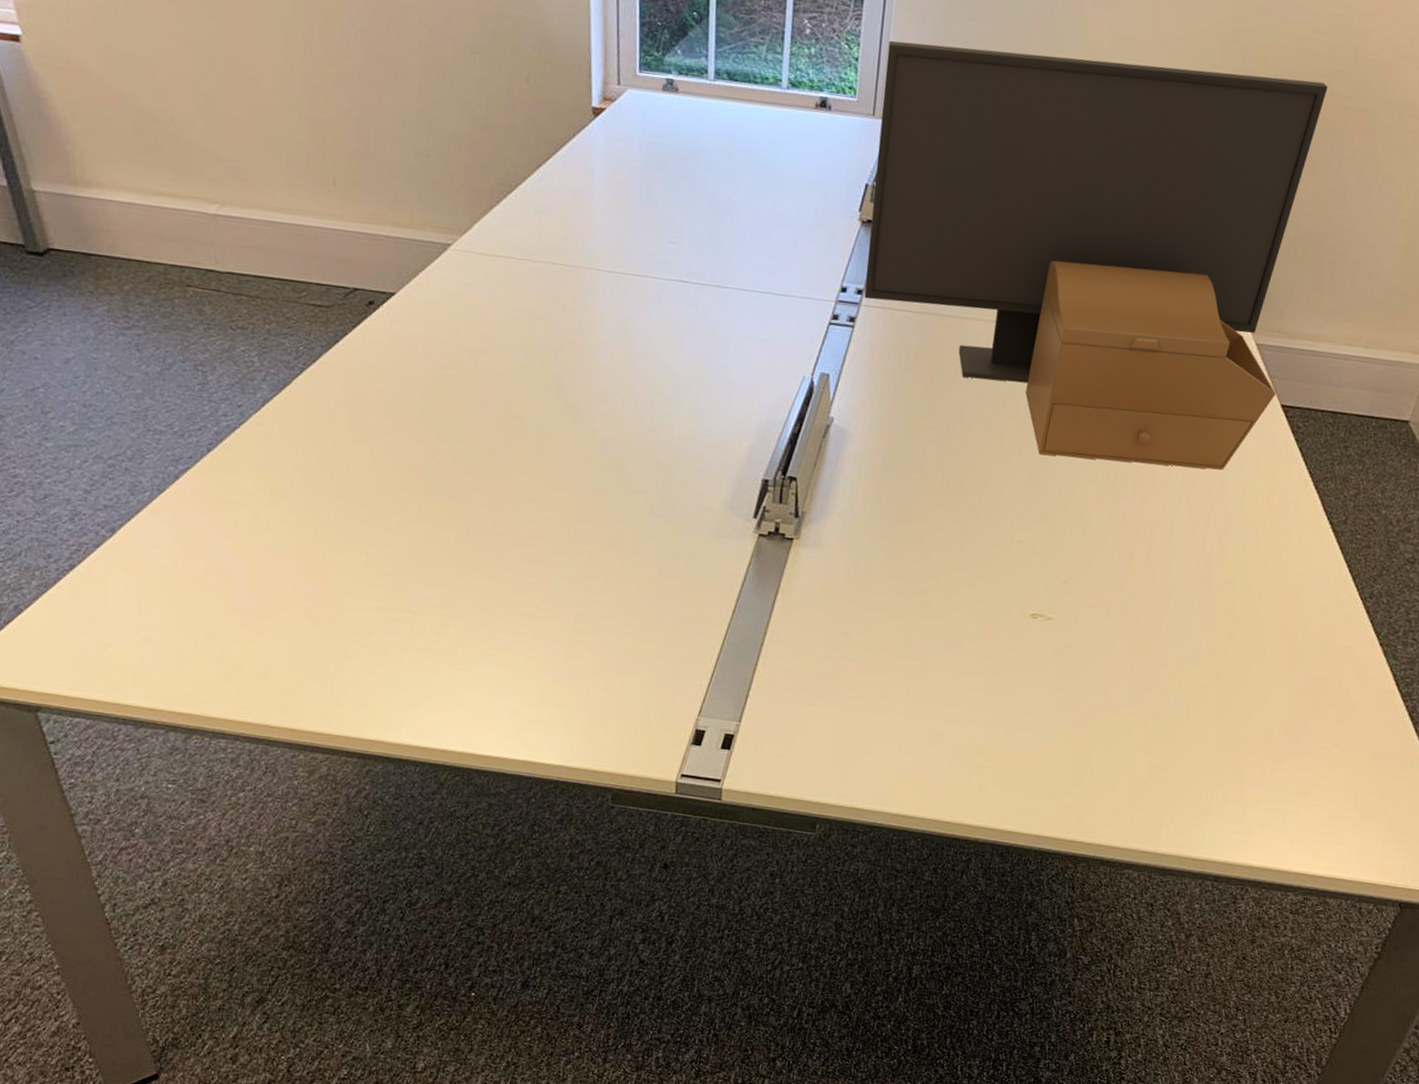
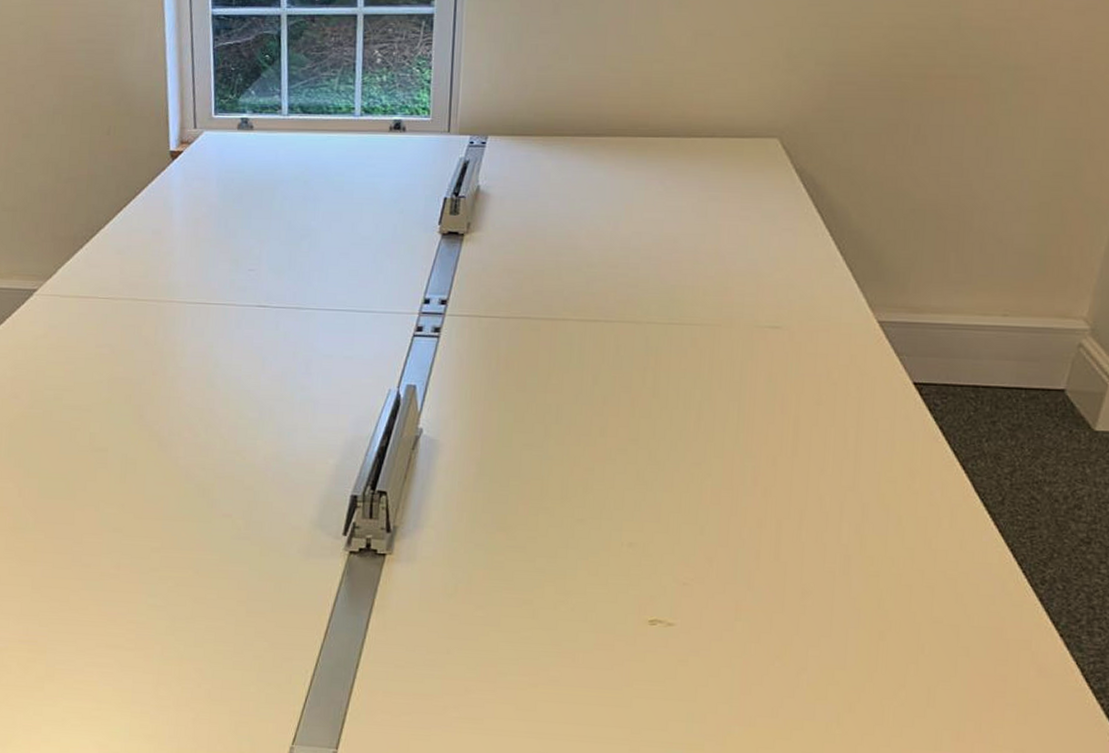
computer monitor: present [864,40,1328,383] -> none [448,54,931,380]
sewing box: present [1025,260,1276,471] -> none [626,254,906,456]

